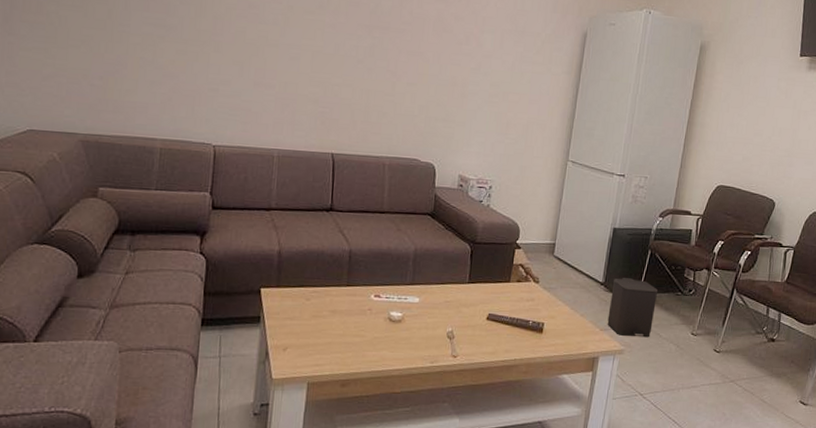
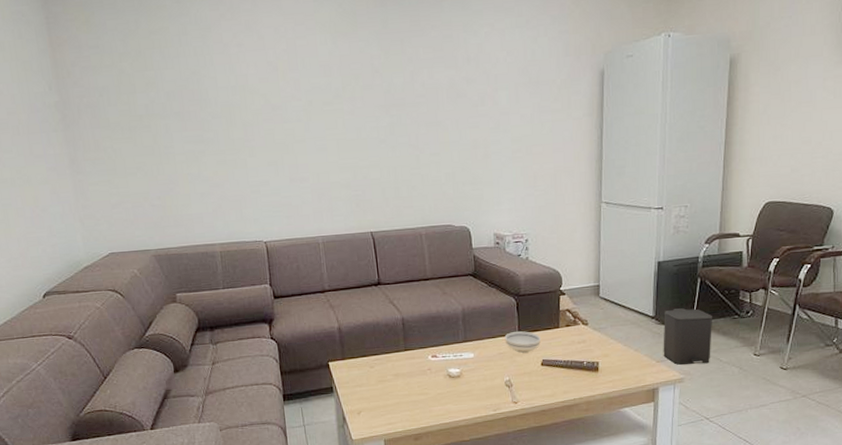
bowl: none [453,280,491,304] -> present [504,331,541,353]

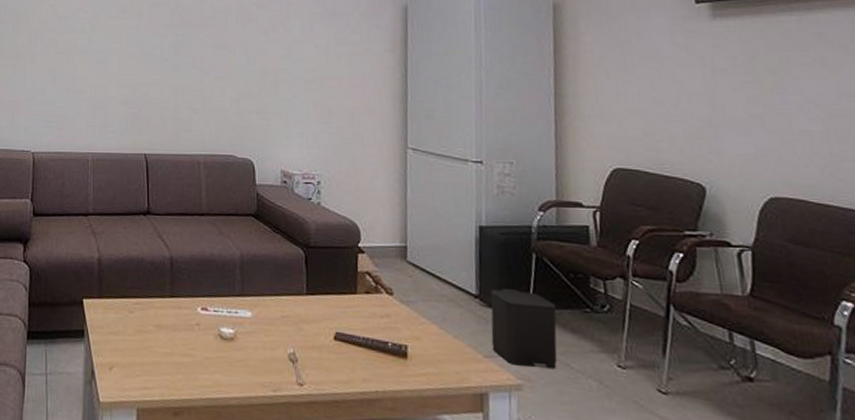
bowl: present [504,331,541,353] -> none [289,291,335,320]

